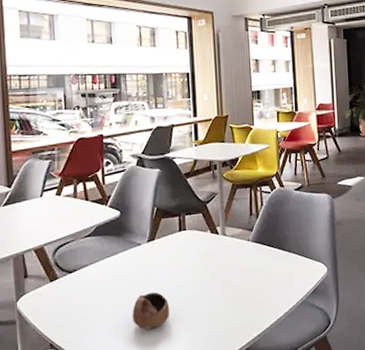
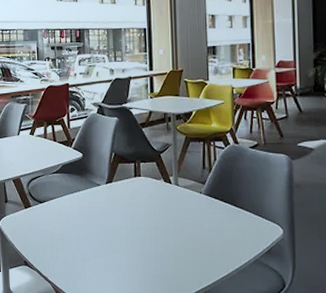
cup: present [132,291,170,330] -> none [92,229,125,263]

